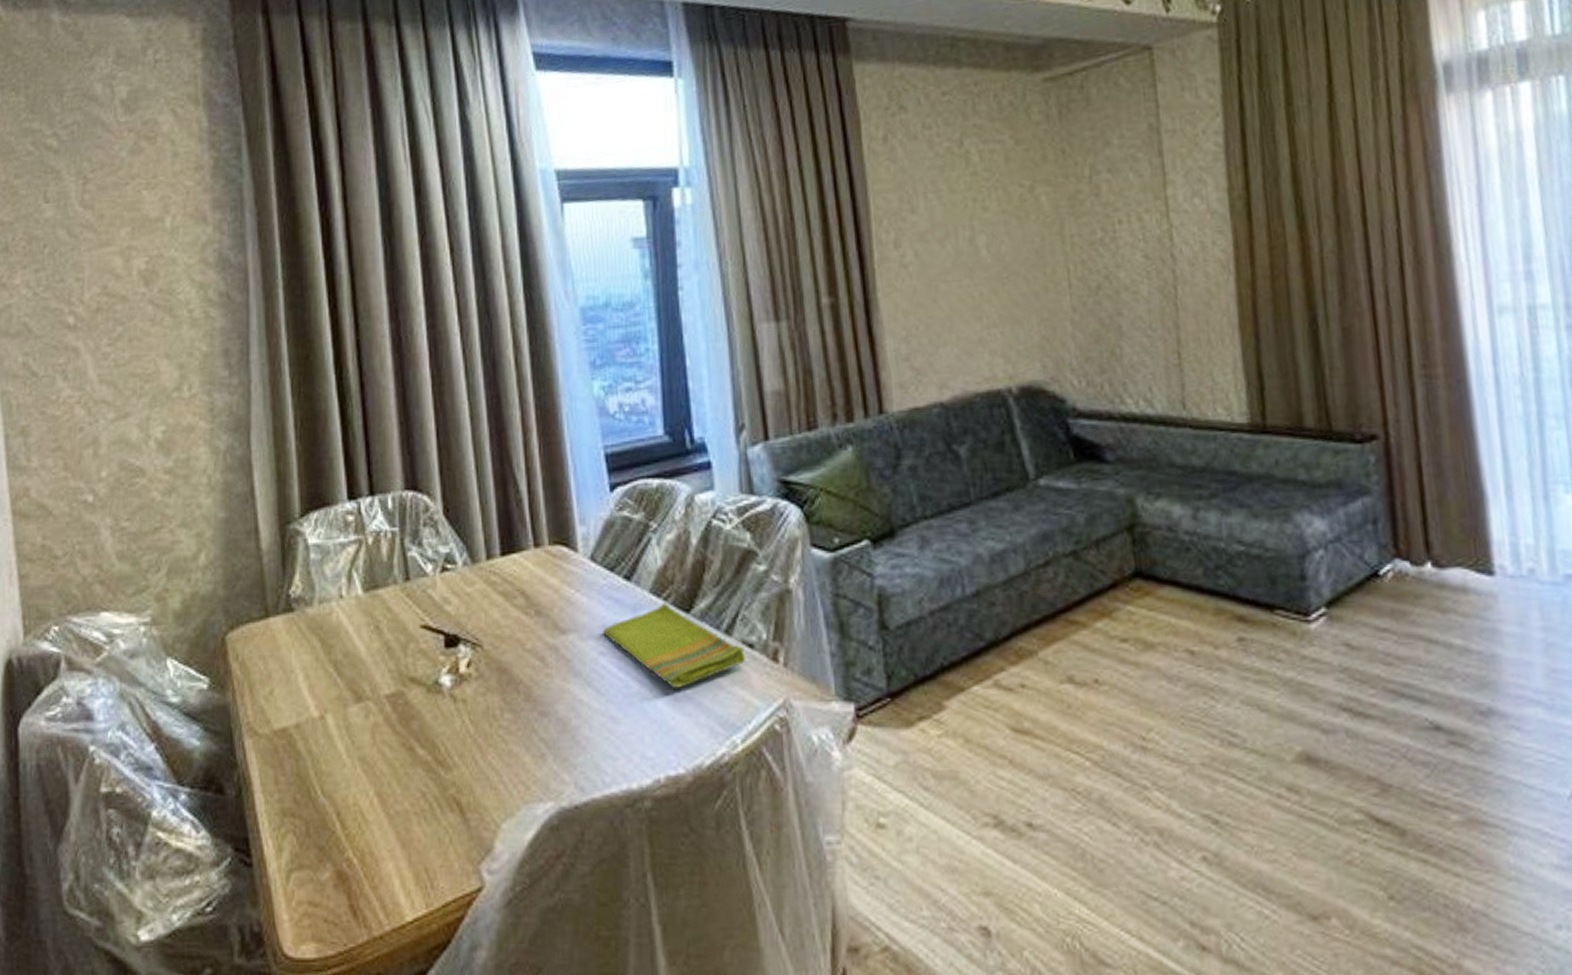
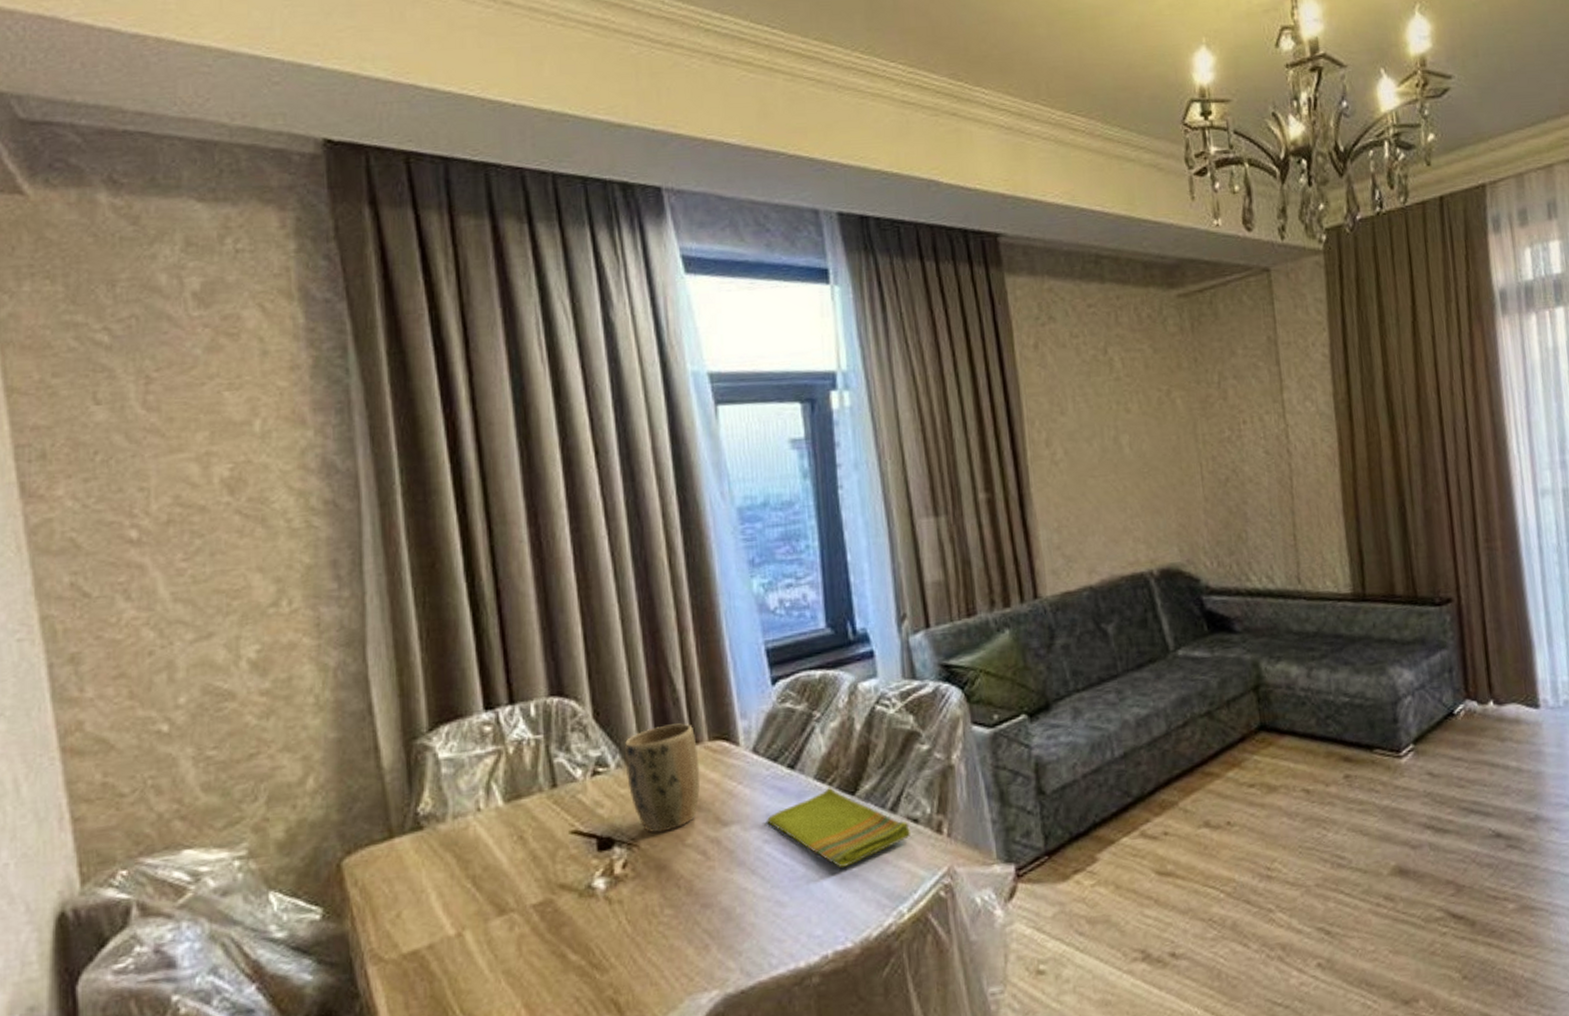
plant pot: none [470,525,540,635] -> present [624,723,700,833]

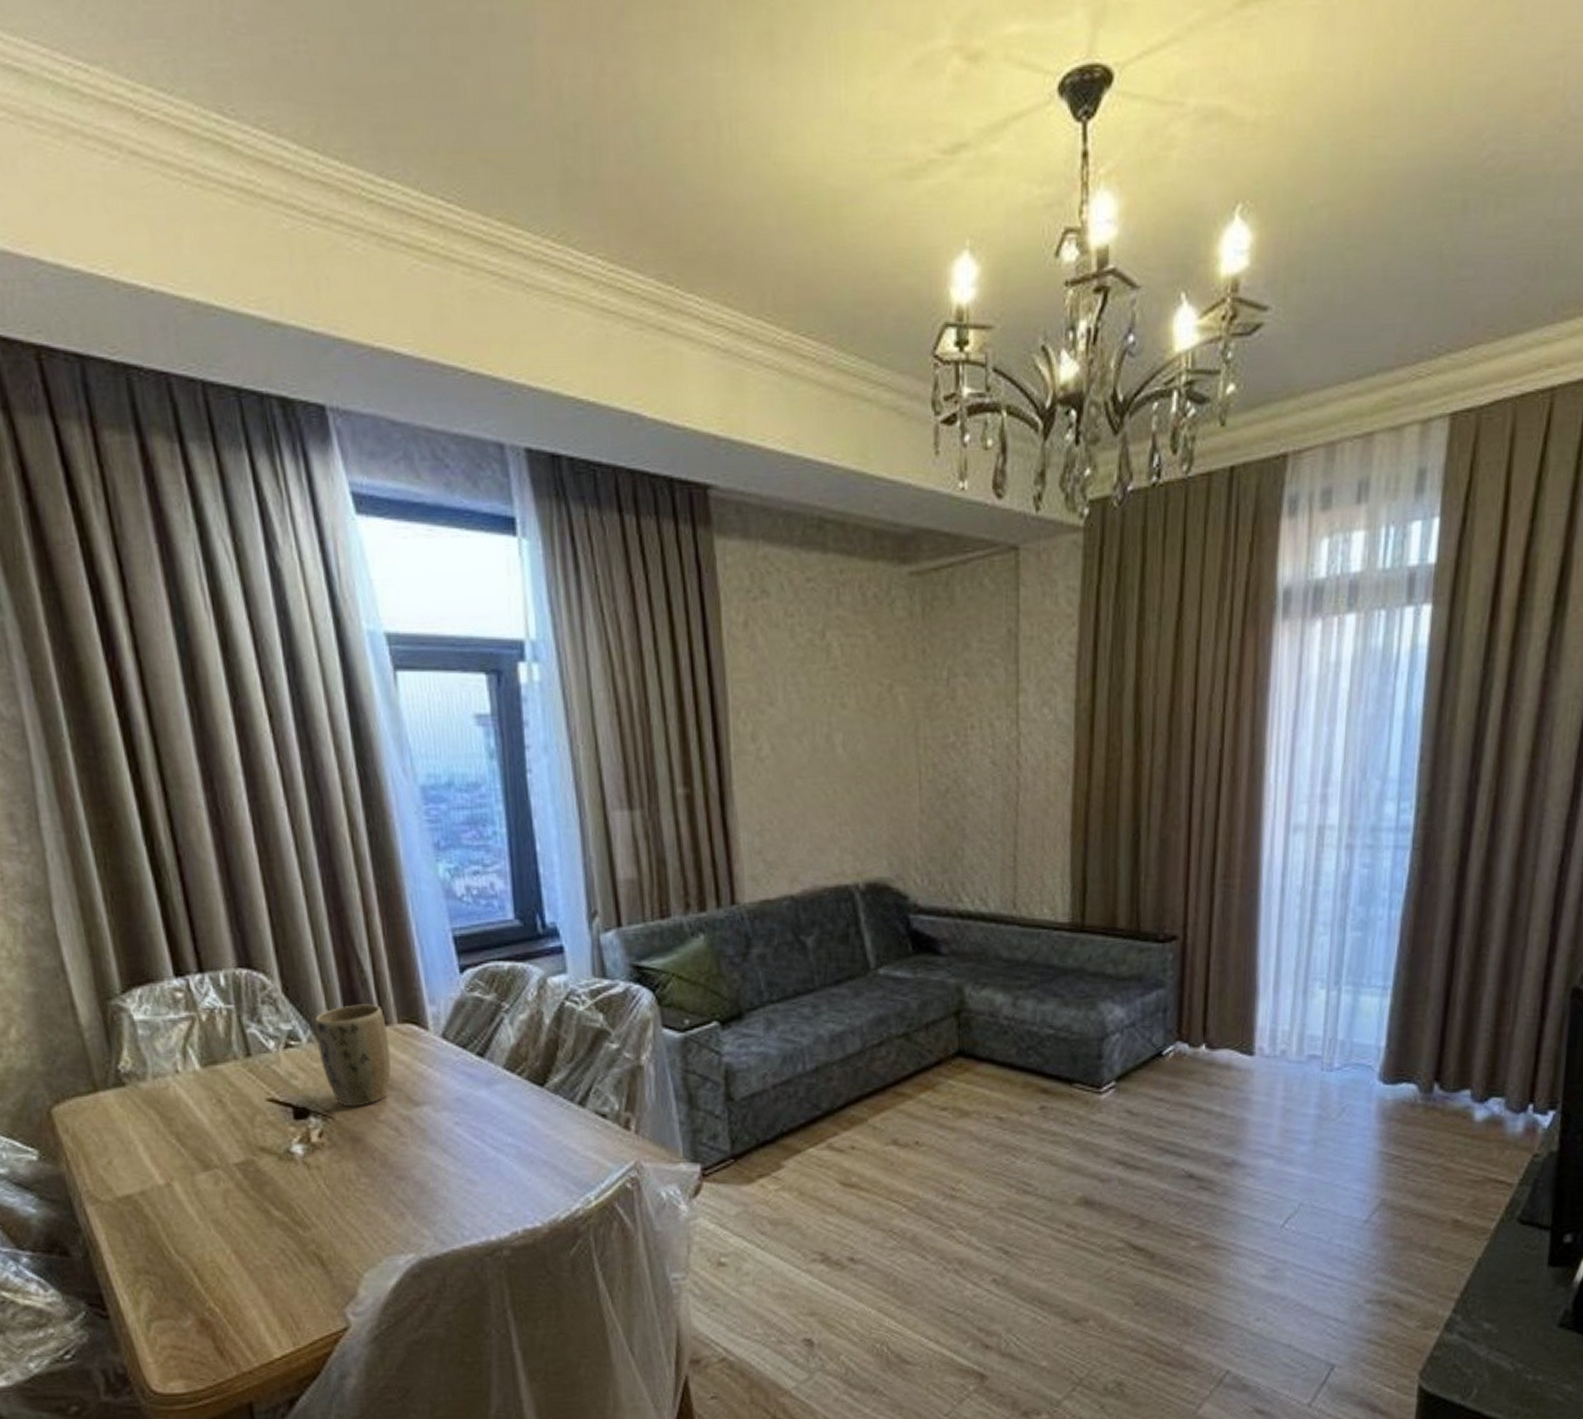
dish towel: present [767,787,912,868] -> none [457,1077,600,1153]

